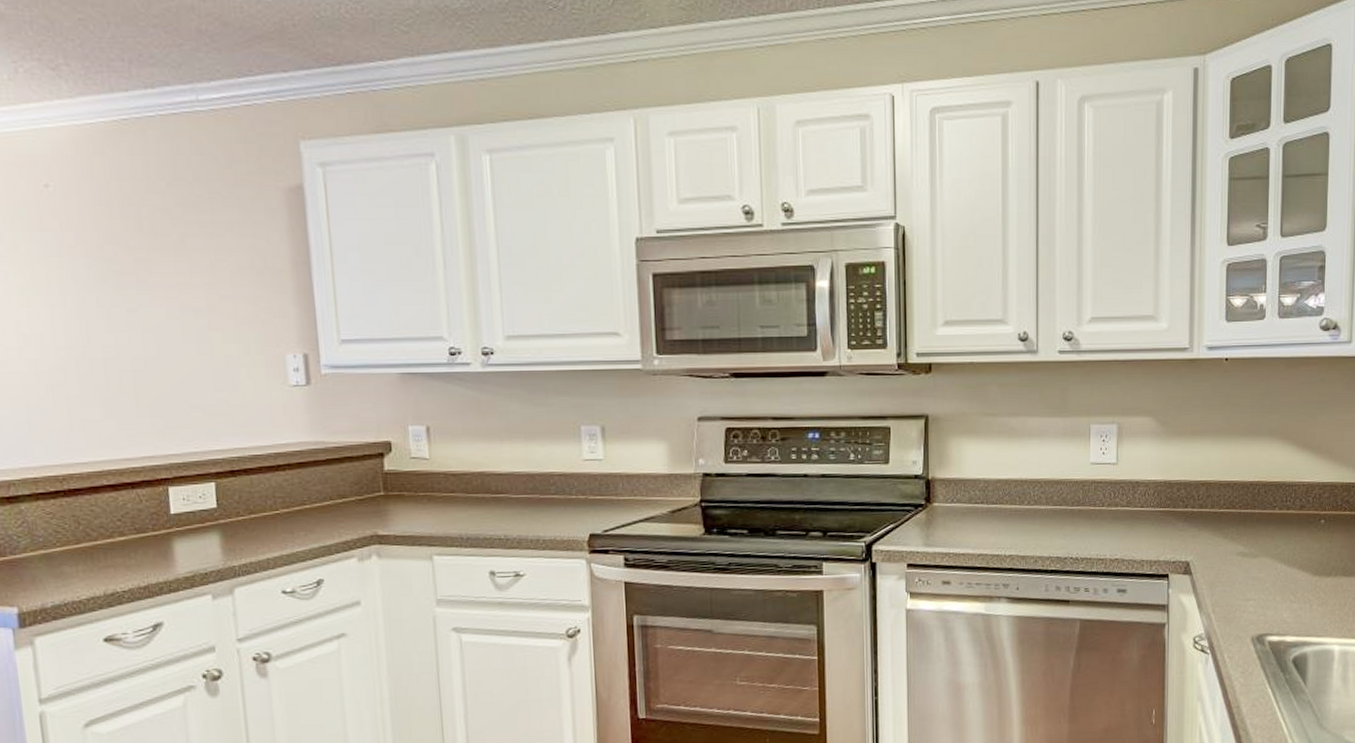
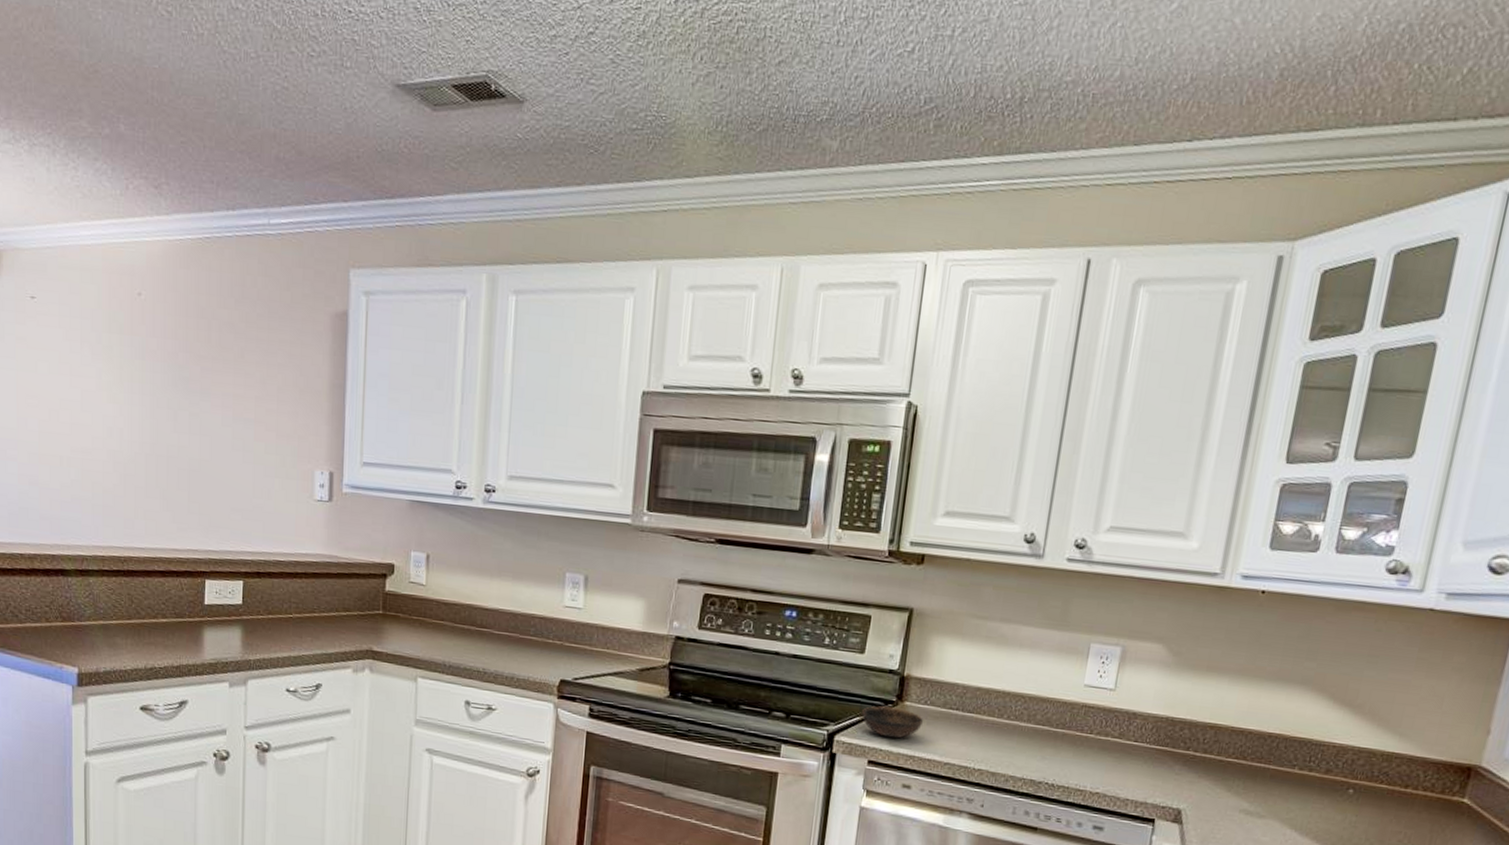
bowl: none [895,510,953,540] -> present [862,706,924,739]

